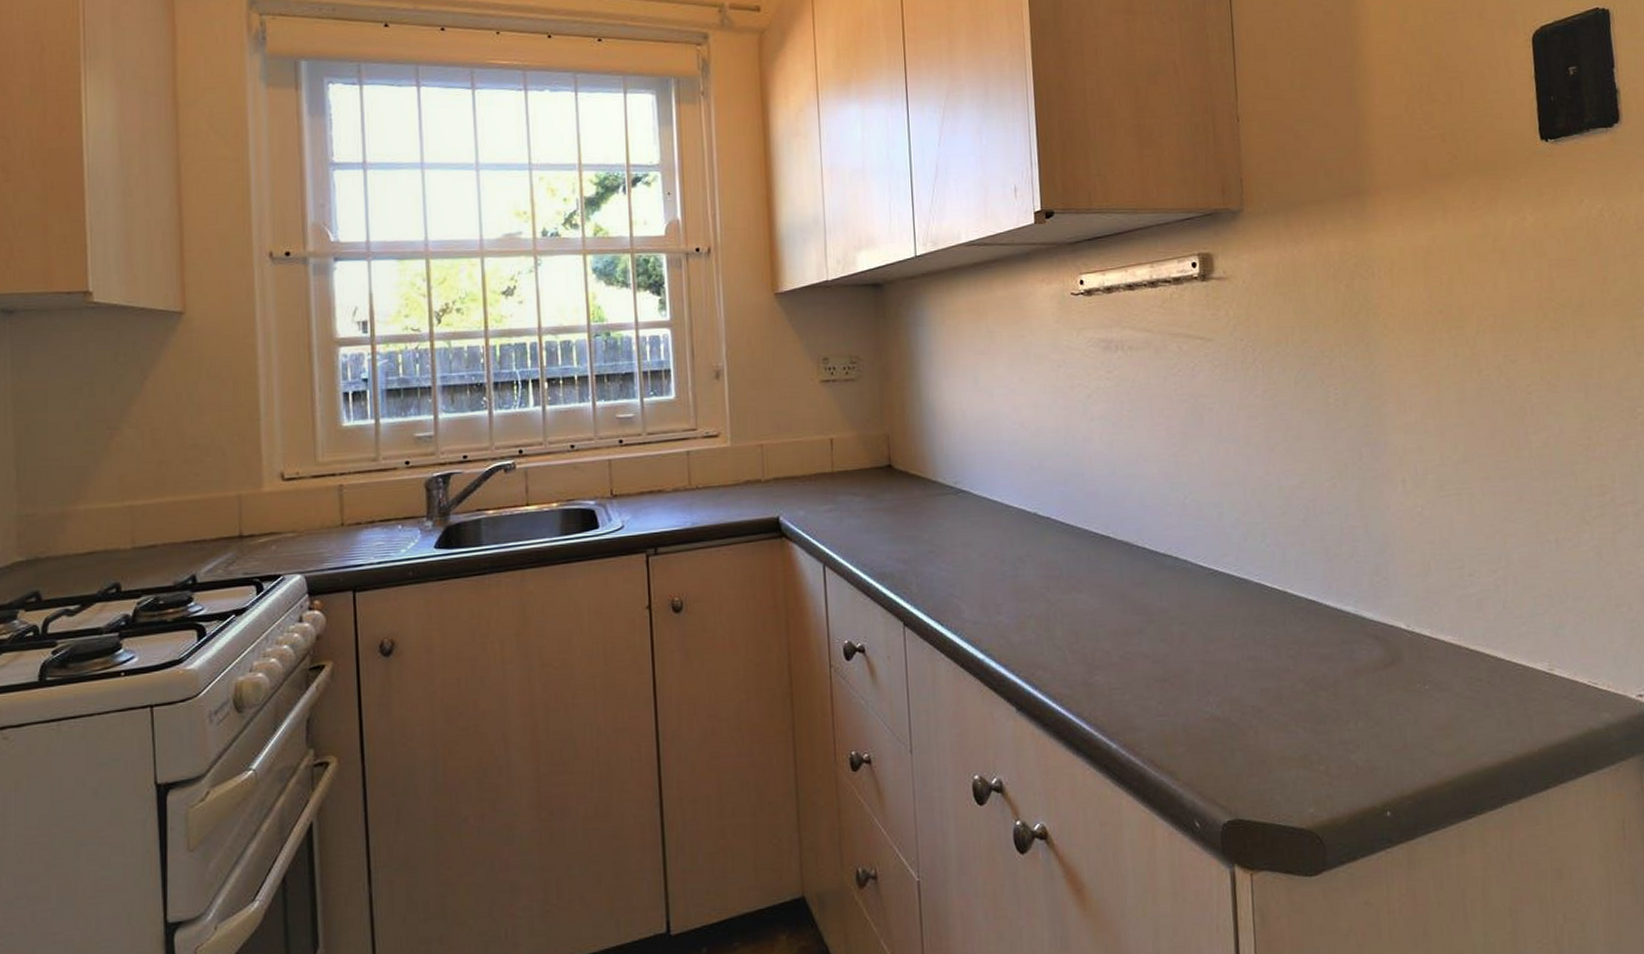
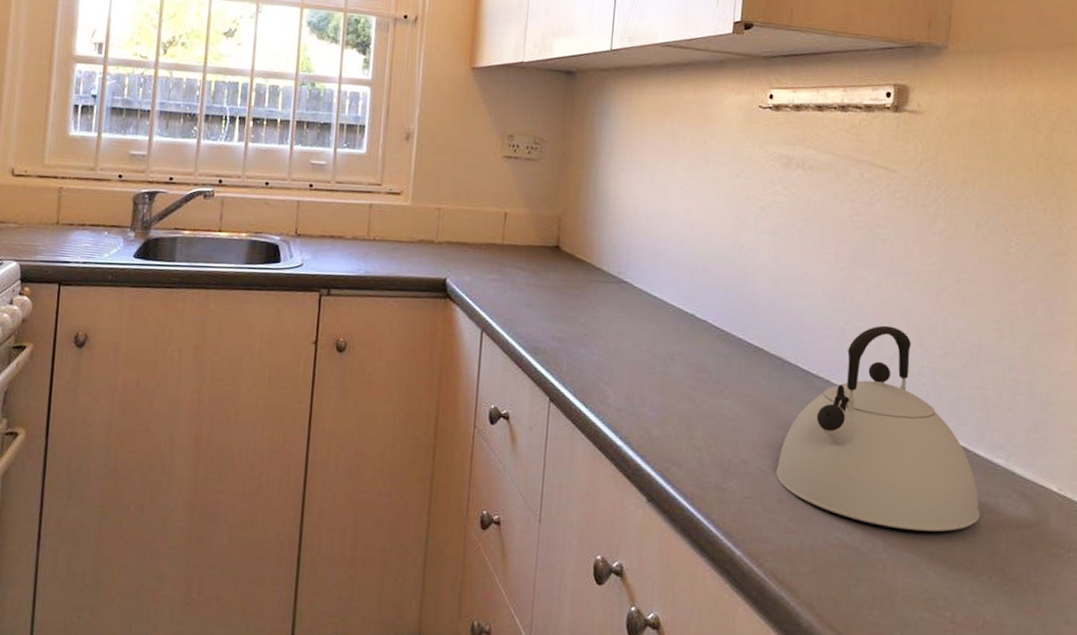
kettle: none [1139,493,1339,693] -> present [776,325,980,532]

